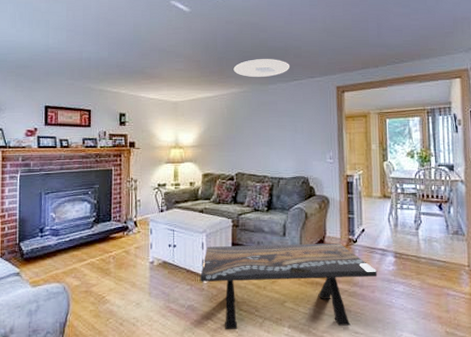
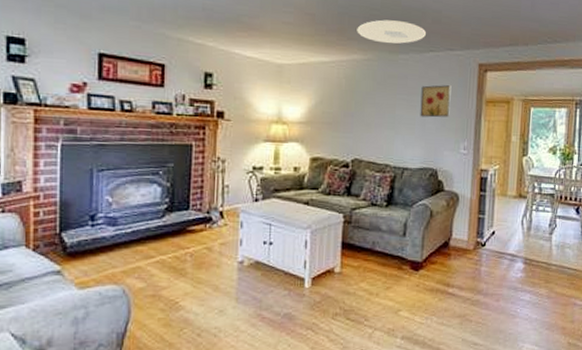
coffee table: present [200,243,378,330] -> none [301,245,504,342]
wall art: none [289,106,315,134] -> present [420,85,452,118]

